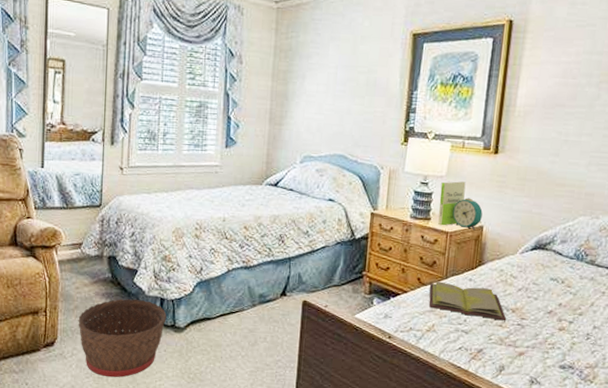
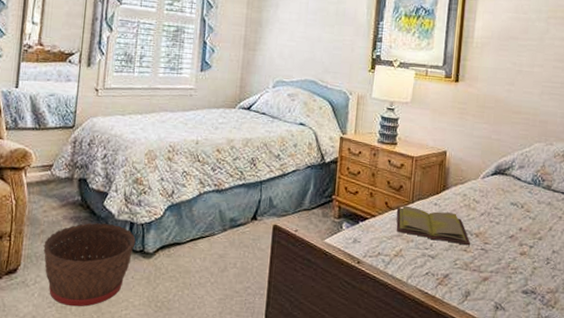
book: present [438,181,466,226] -> none [404,107,430,151]
alarm clock: present [452,198,483,229] -> none [417,123,446,154]

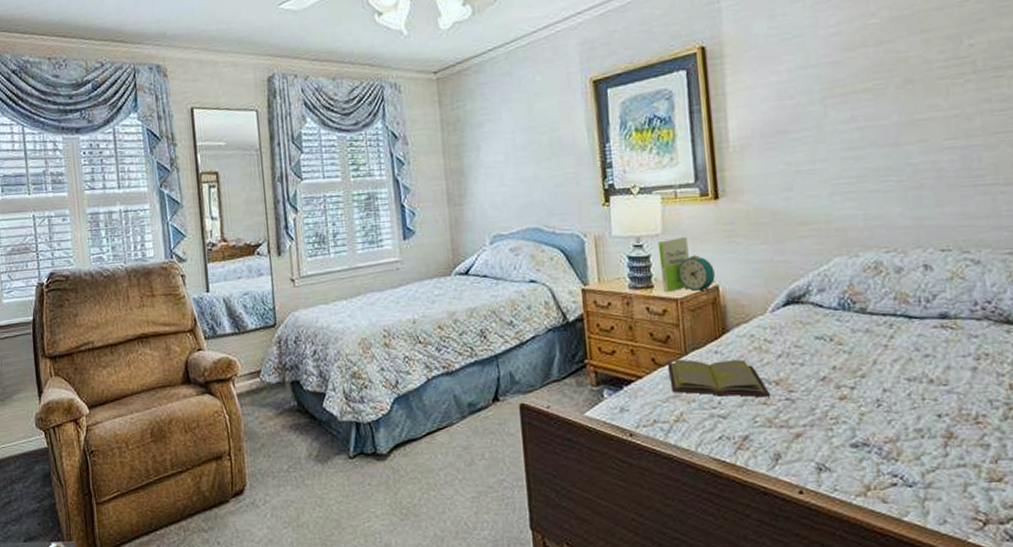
basket: present [43,222,136,307] -> none [266,427,366,524]
book: none [404,107,430,151] -> present [658,237,689,293]
alarm clock: none [417,123,446,154] -> present [678,255,715,292]

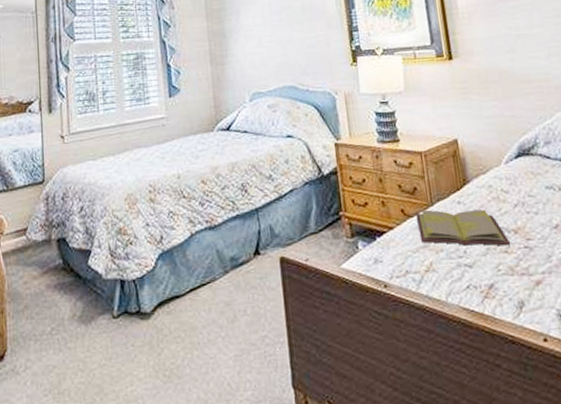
book: present [658,237,689,293] -> none [401,94,430,146]
alarm clock: present [678,255,715,292] -> none [420,111,454,145]

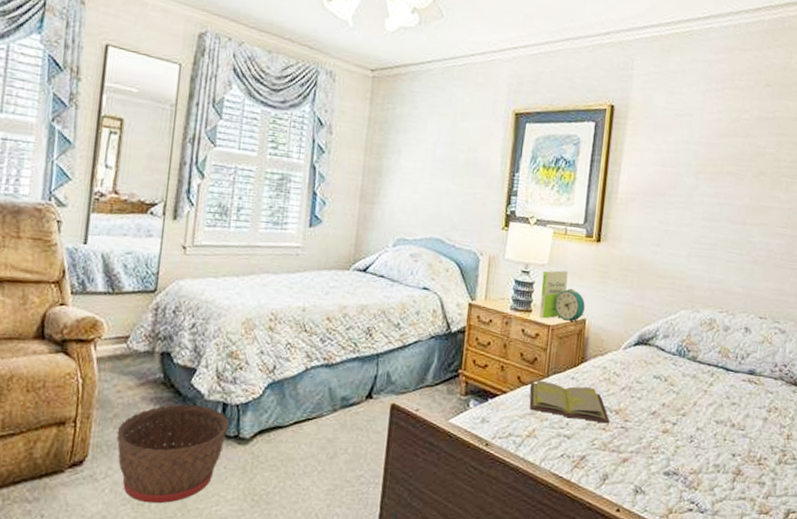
basket: none [29,285,130,391] -> present [116,404,229,504]
book: none [401,94,430,146] -> present [539,270,568,319]
alarm clock: none [420,111,454,145] -> present [554,288,585,323]

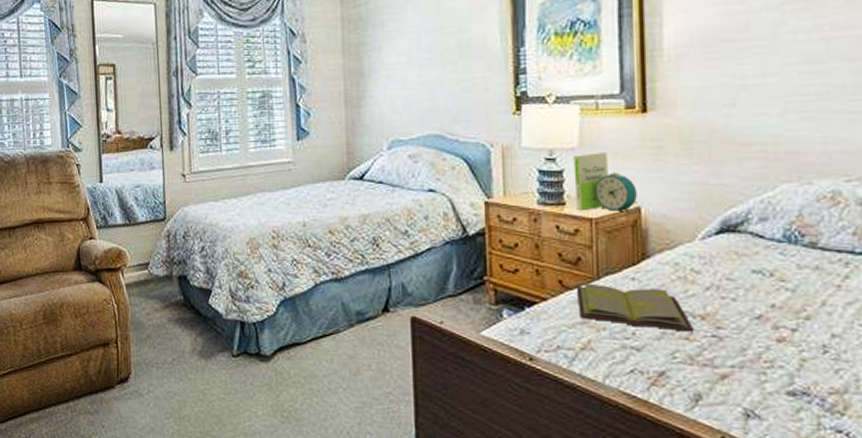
basket: present [116,404,229,504] -> none [152,323,250,418]

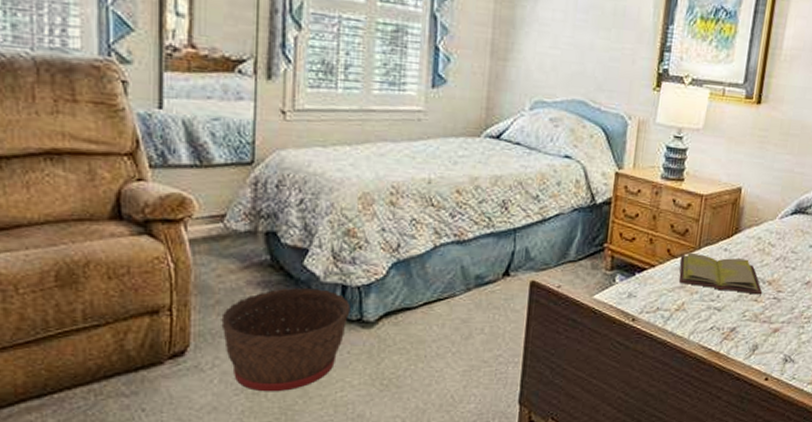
basket: none [152,323,250,418] -> present [221,287,351,392]
book: present [573,152,608,211] -> none [692,135,725,188]
alarm clock: present [595,172,637,213] -> none [708,155,742,192]

